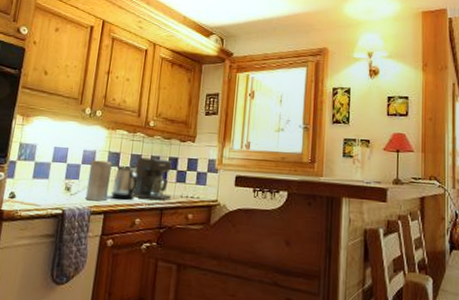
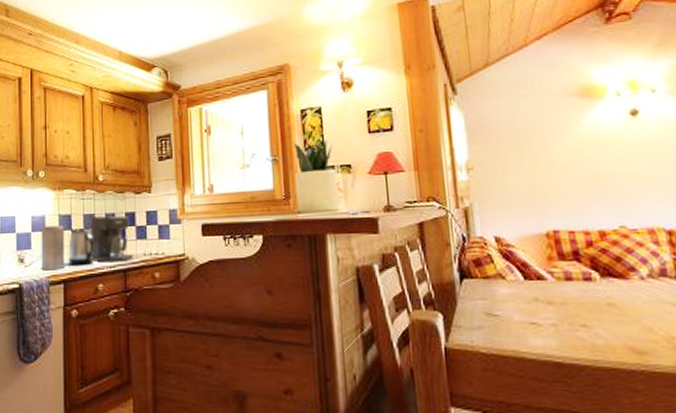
planter: none [316,115,359,180] -> present [293,139,343,214]

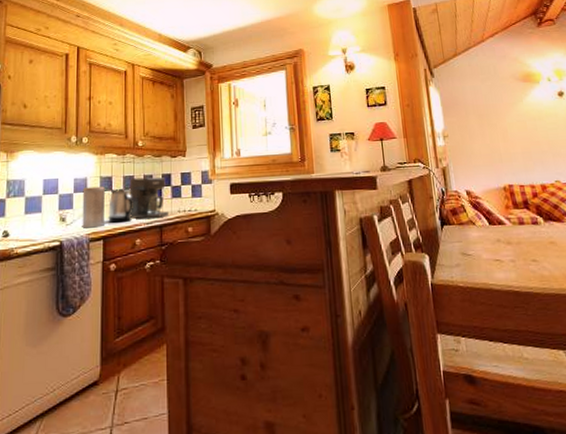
planter: present [293,139,343,214] -> none [307,111,348,174]

